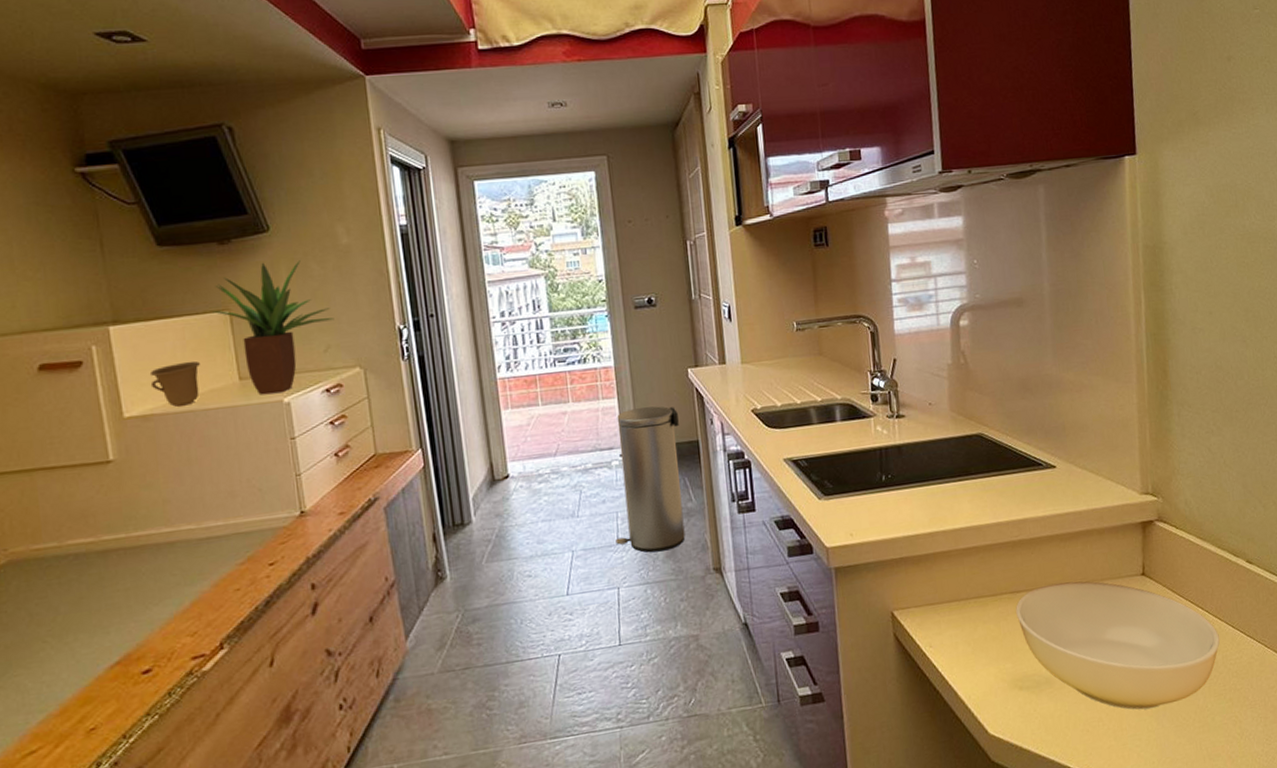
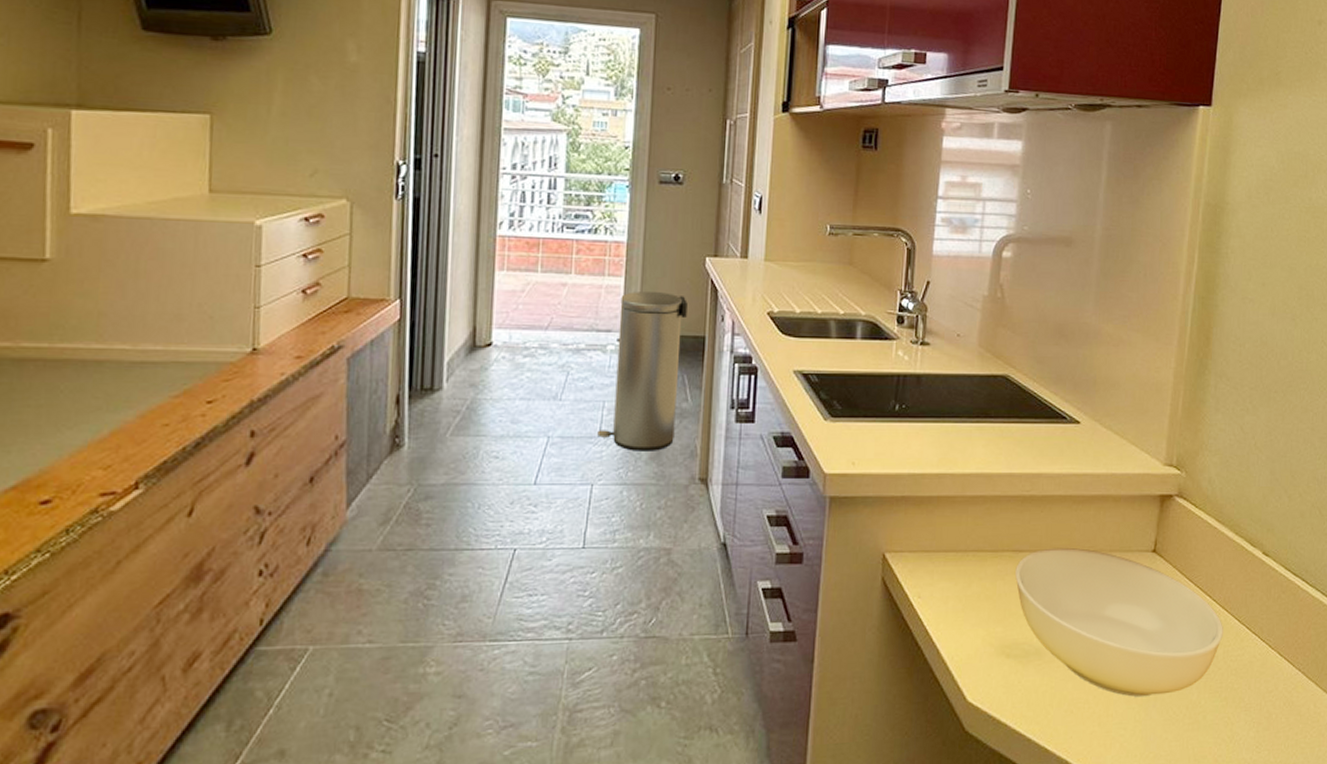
cup: present [150,361,200,407] -> none [107,162,168,211]
potted plant: present [212,260,335,395] -> none [192,67,328,214]

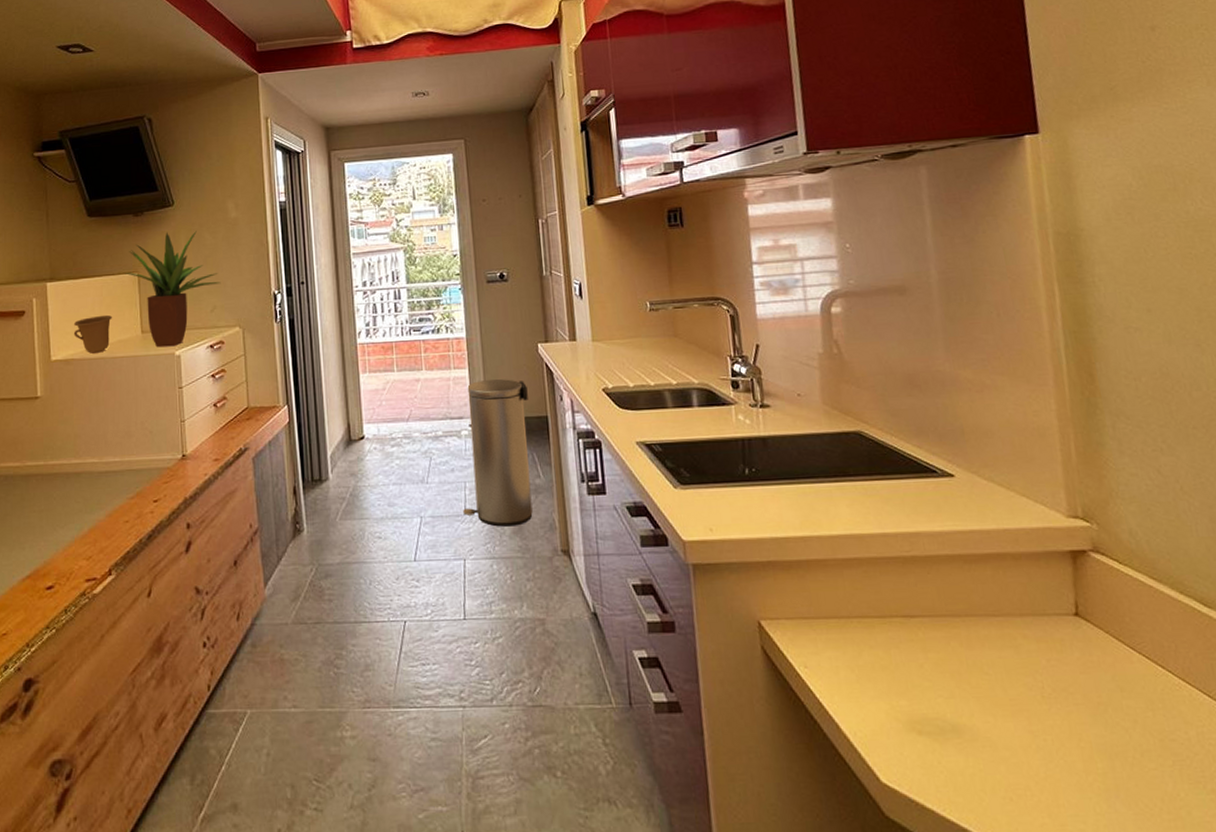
cup: none [107,162,168,211] -> present [73,314,112,353]
potted plant: none [192,67,328,214] -> present [125,231,221,348]
bowl: present [1015,547,1223,697] -> none [909,611,1192,784]

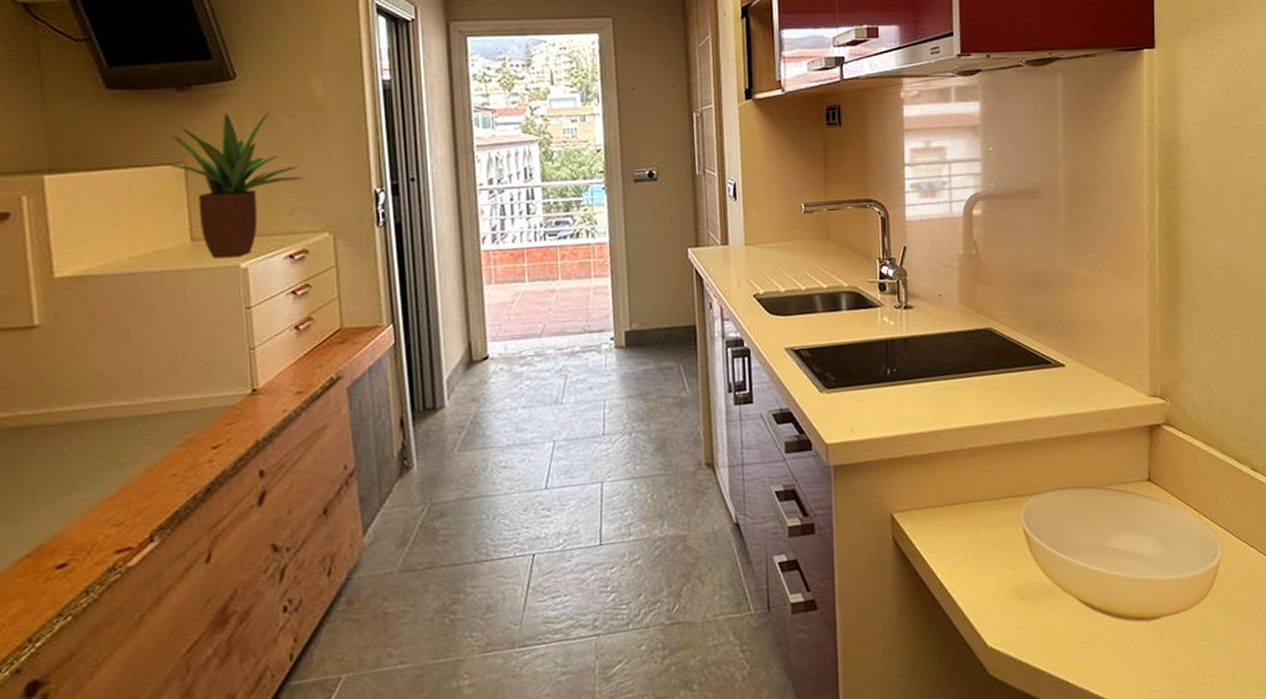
cup: present [73,314,112,353] -> none [88,217,147,268]
pedal bin: present [463,379,533,527] -> none [601,287,677,445]
bowl: none [909,611,1192,784] -> present [1019,486,1223,622]

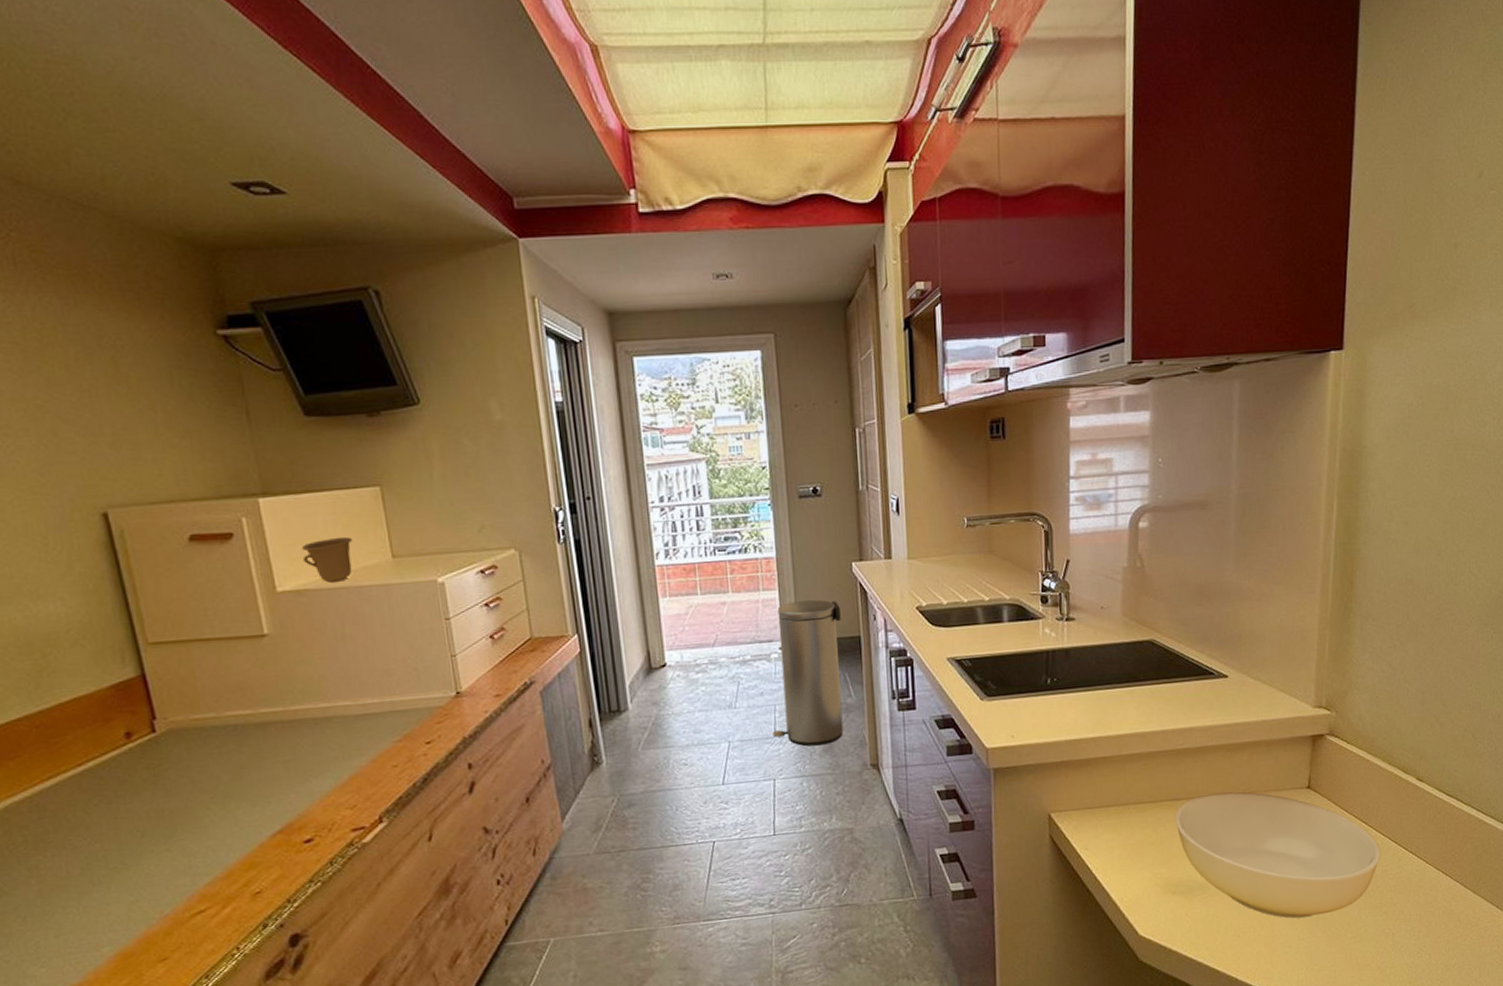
cup: none [88,217,147,268] -> present [302,536,352,583]
potted plant: present [165,112,304,259] -> none [363,436,489,574]
pedal bin: none [601,287,677,445] -> present [773,599,843,747]

